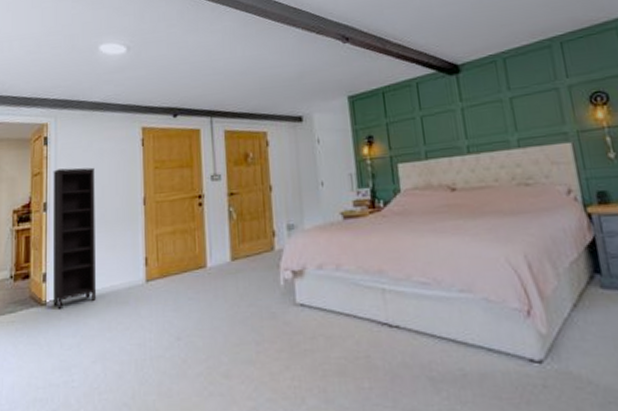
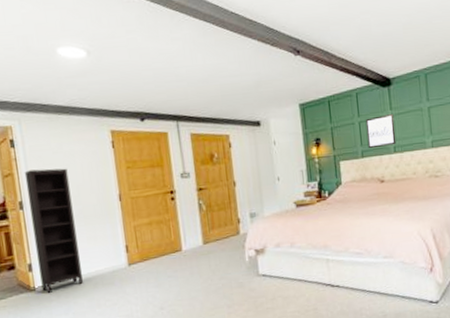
wall art: none [428,105,470,149] -> present [365,113,397,149]

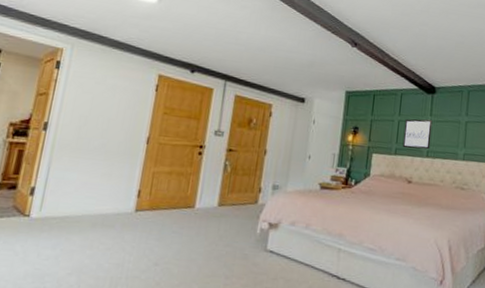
bookcase: present [24,168,83,293] -> none [37,94,104,222]

